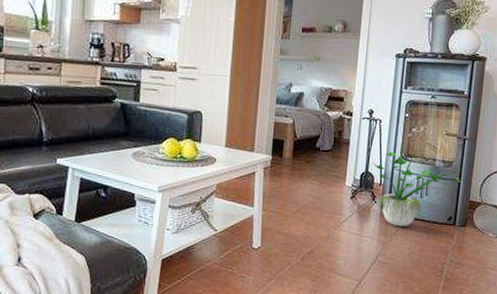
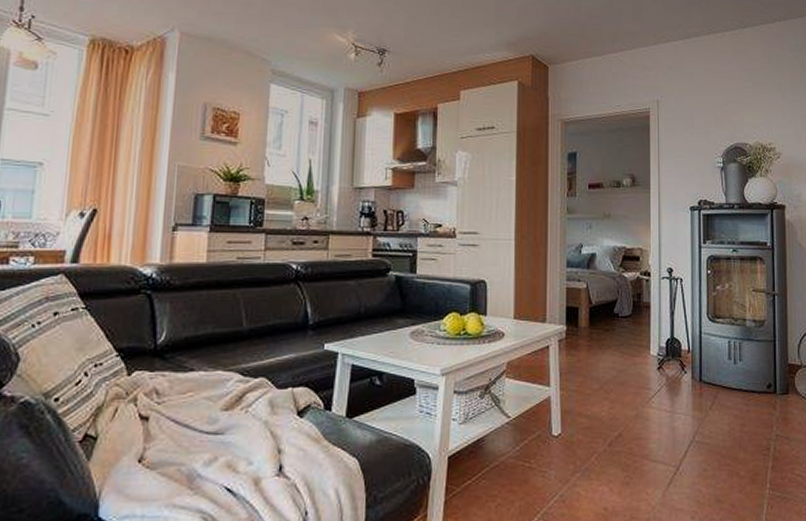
potted plant: present [373,146,466,227] -> none [678,306,780,399]

